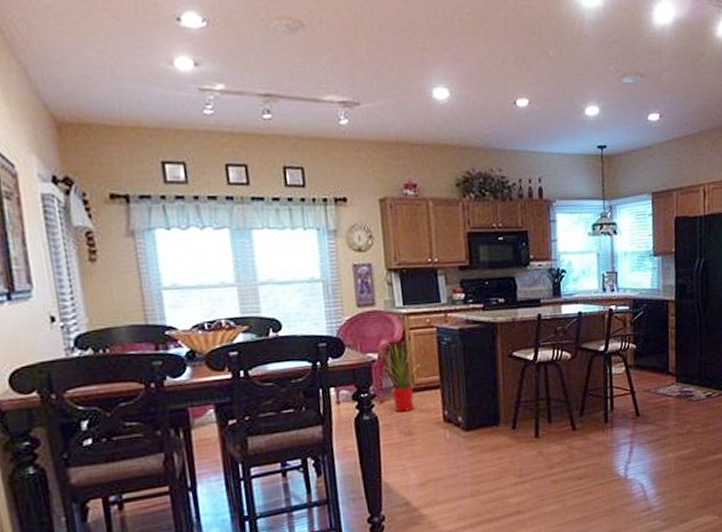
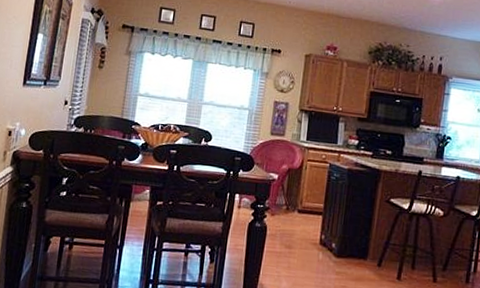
house plant: present [375,340,423,413] -> none [275,165,311,228]

